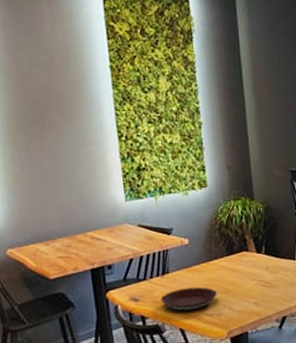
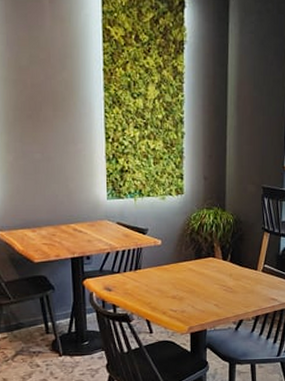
plate: present [160,286,217,311] -> none [131,284,182,304]

